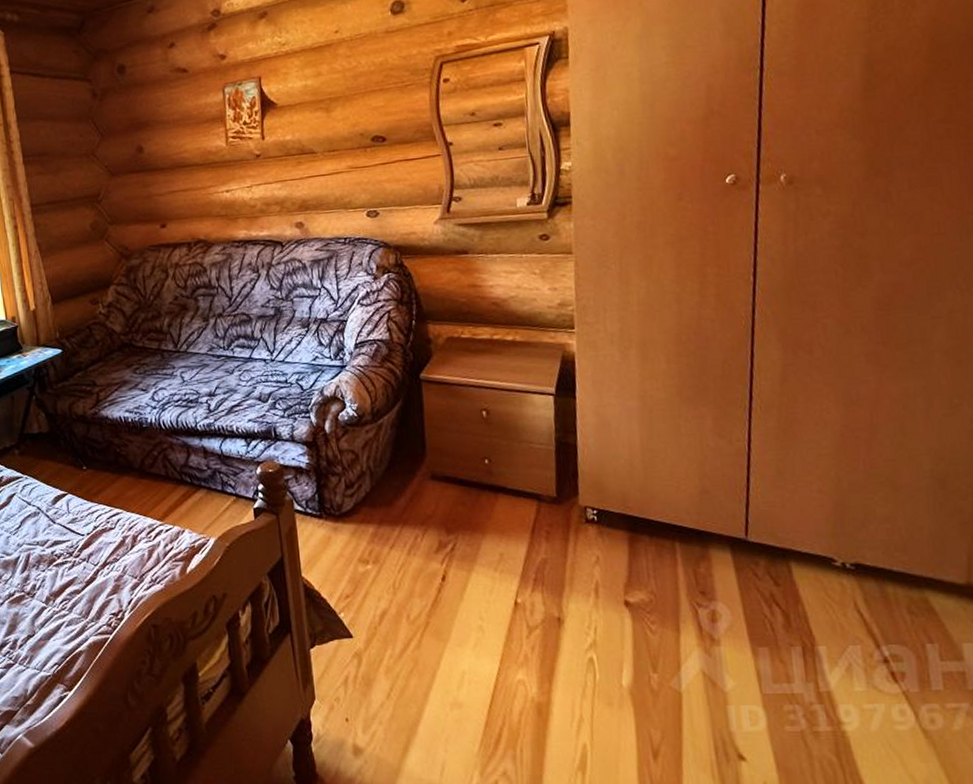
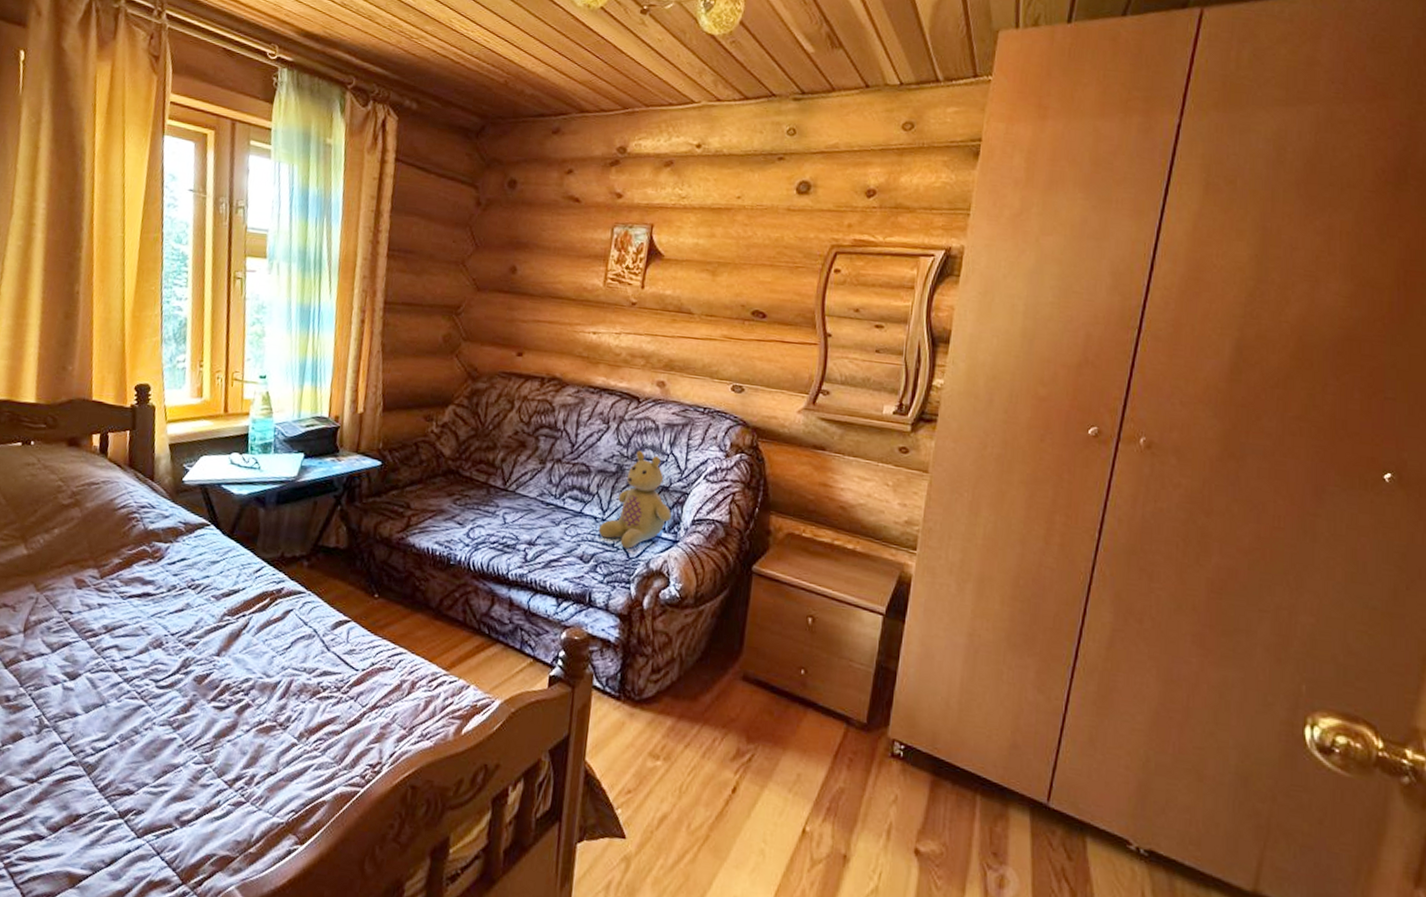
stuffed bear: none [269,291,335,382] -> present [598,451,672,549]

